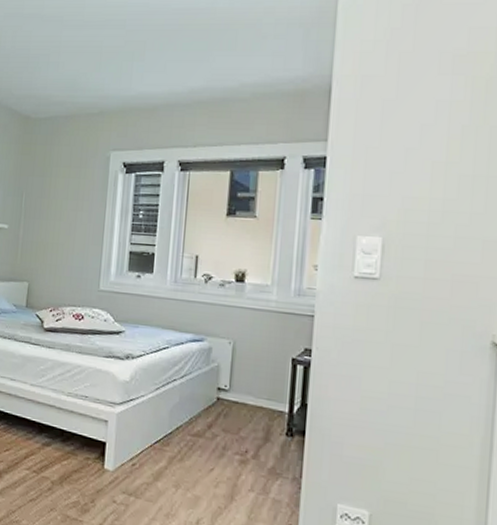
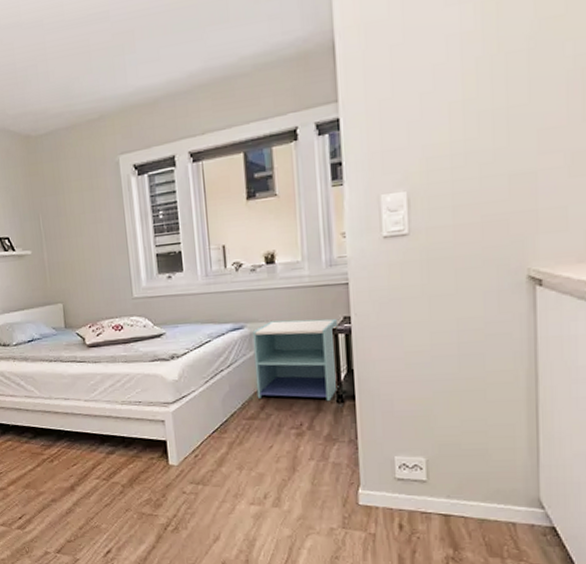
nightstand: none [206,339,299,433] -> present [252,318,339,402]

